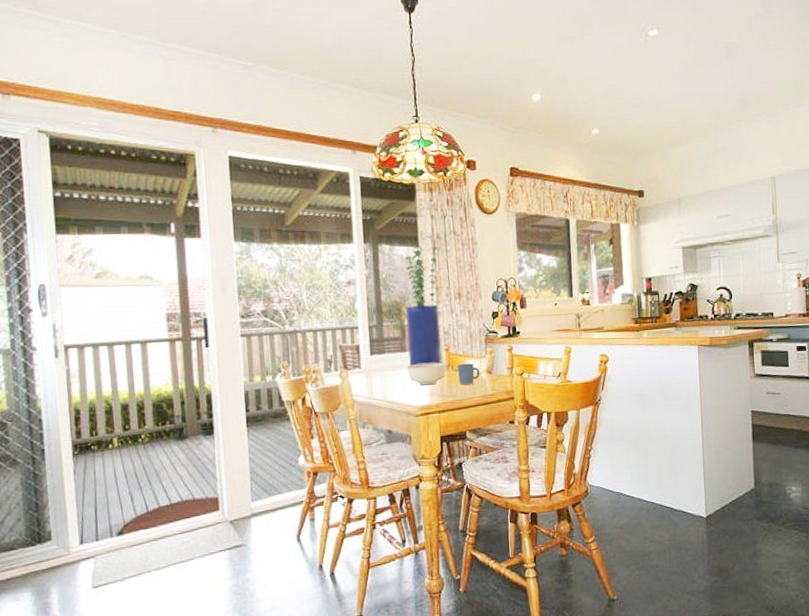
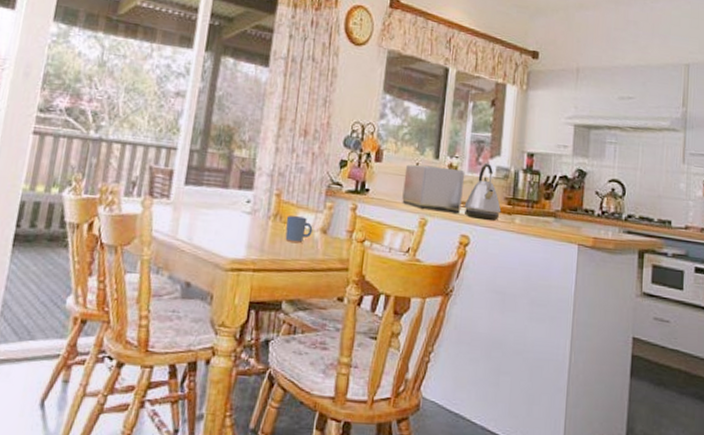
vase: present [405,239,442,366] -> none [229,58,291,211]
bowl: present [406,362,447,386] -> none [225,205,274,235]
toaster: none [546,302,598,341] -> present [402,164,465,215]
kettle: none [599,292,631,341] -> present [464,162,502,222]

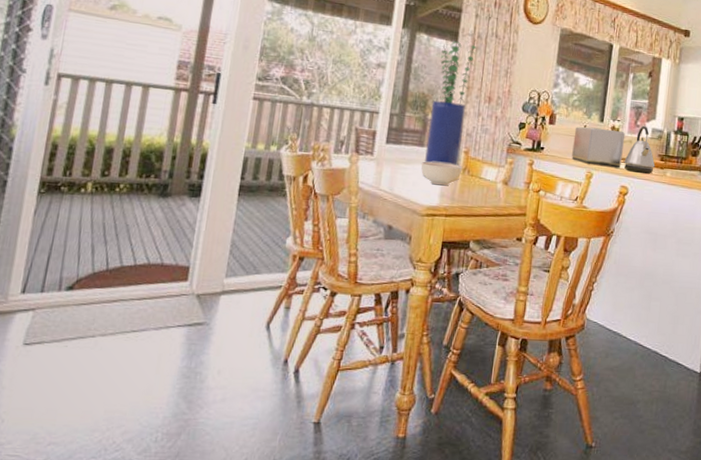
bowl: none [225,205,274,235] -> present [421,161,463,186]
vase: none [229,58,291,211] -> present [425,35,477,166]
mug: present [285,216,313,243] -> none [472,170,496,192]

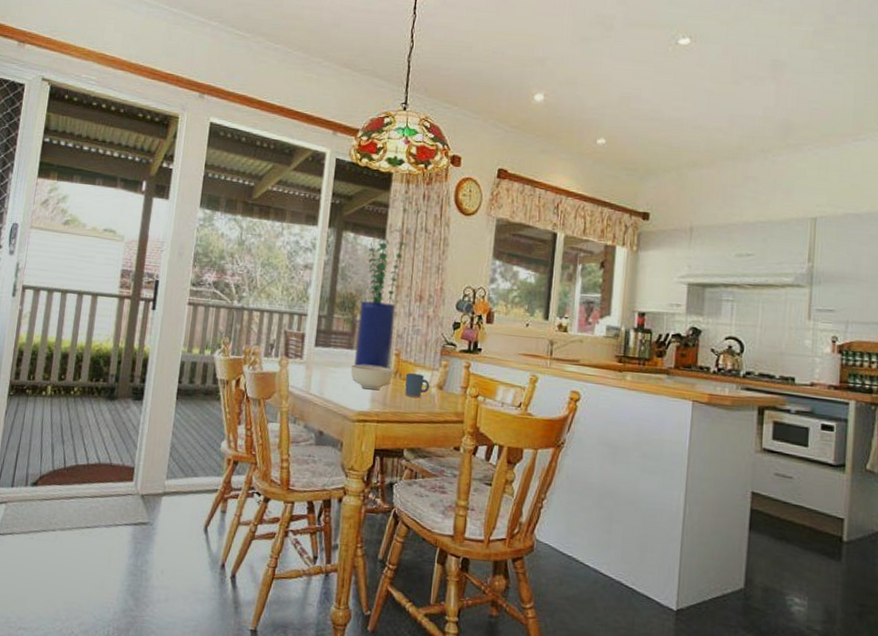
mug: none [472,170,496,192] -> present [405,373,430,397]
toaster: present [571,126,626,169] -> none [513,325,575,372]
kettle: present [624,125,655,175] -> none [574,322,612,379]

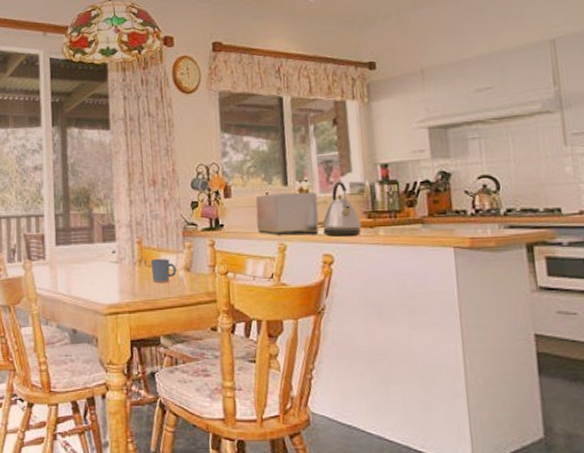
bowl: present [350,364,394,390] -> none [94,256,139,281]
vase: present [354,231,406,369] -> none [94,122,133,259]
toaster: none [513,325,575,372] -> present [255,192,319,236]
kettle: none [574,322,612,379] -> present [322,181,363,238]

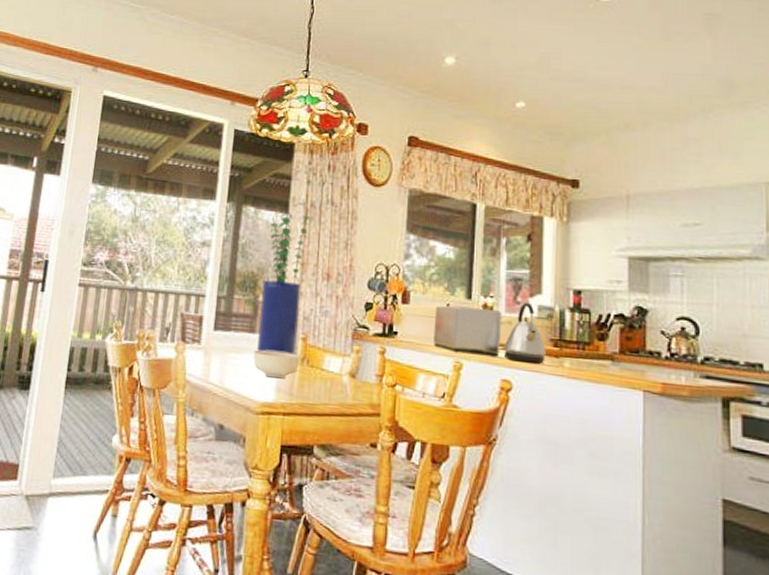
vase: none [94,122,133,259] -> present [257,205,310,355]
bowl: none [94,256,139,281] -> present [253,350,301,379]
mug: present [150,259,177,283] -> none [313,359,341,387]

